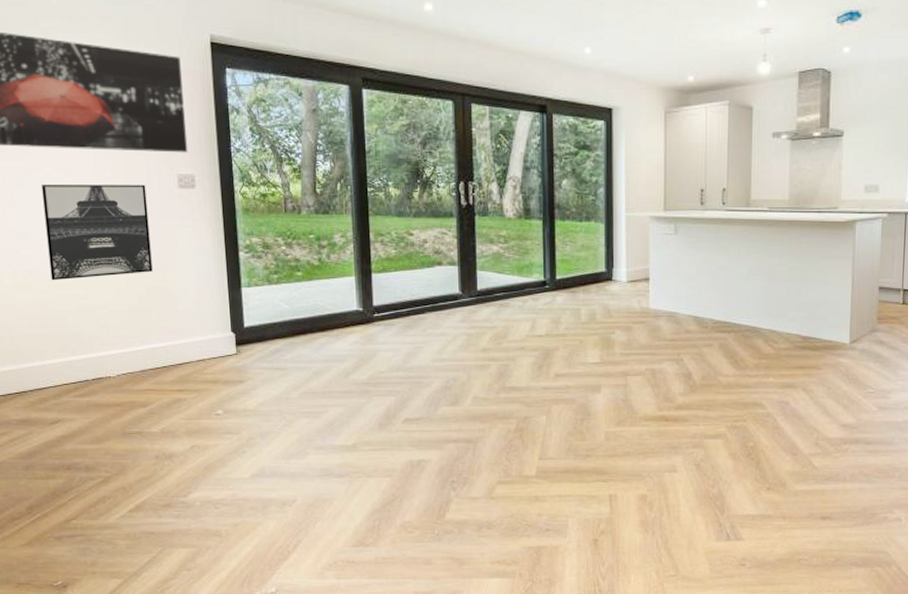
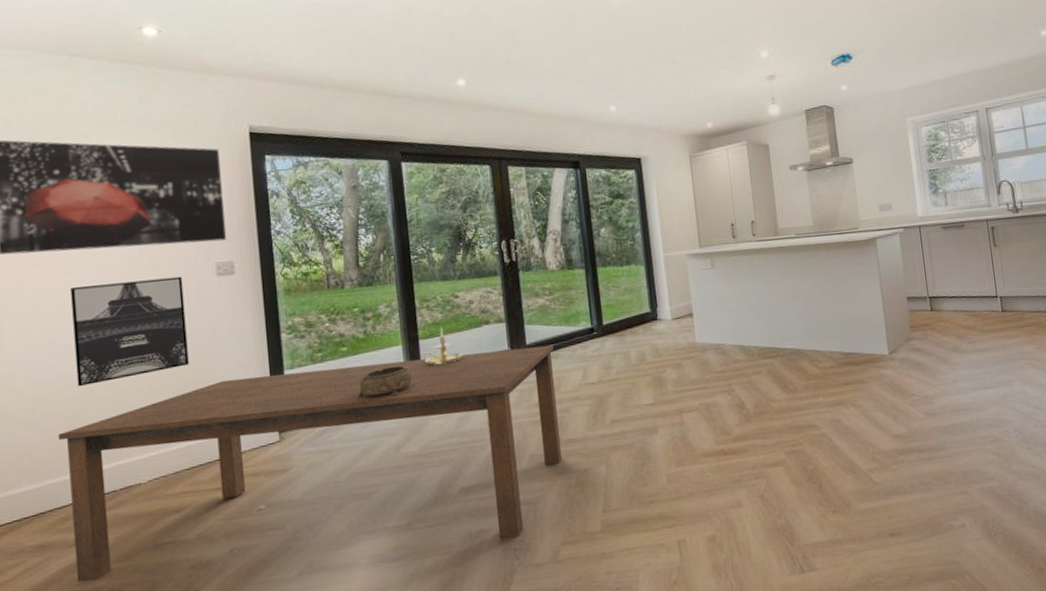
dining table: none [35,290,504,470] -> present [58,345,562,582]
decorative bowl: none [311,296,364,325] -> present [358,365,413,397]
candle holder: none [372,263,414,300] -> present [420,327,463,365]

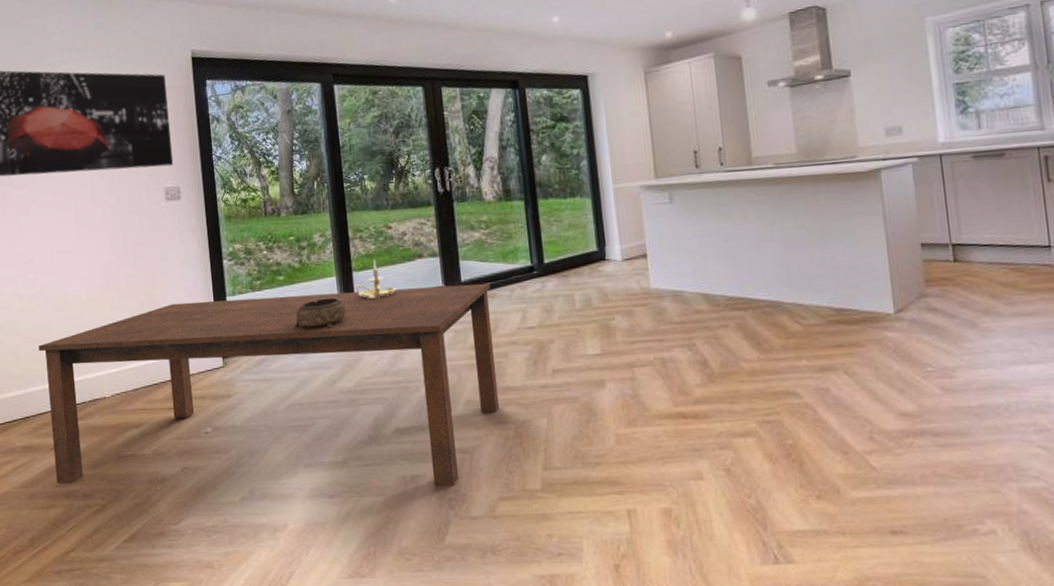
wall art: present [71,276,189,387] -> none [45,200,143,303]

